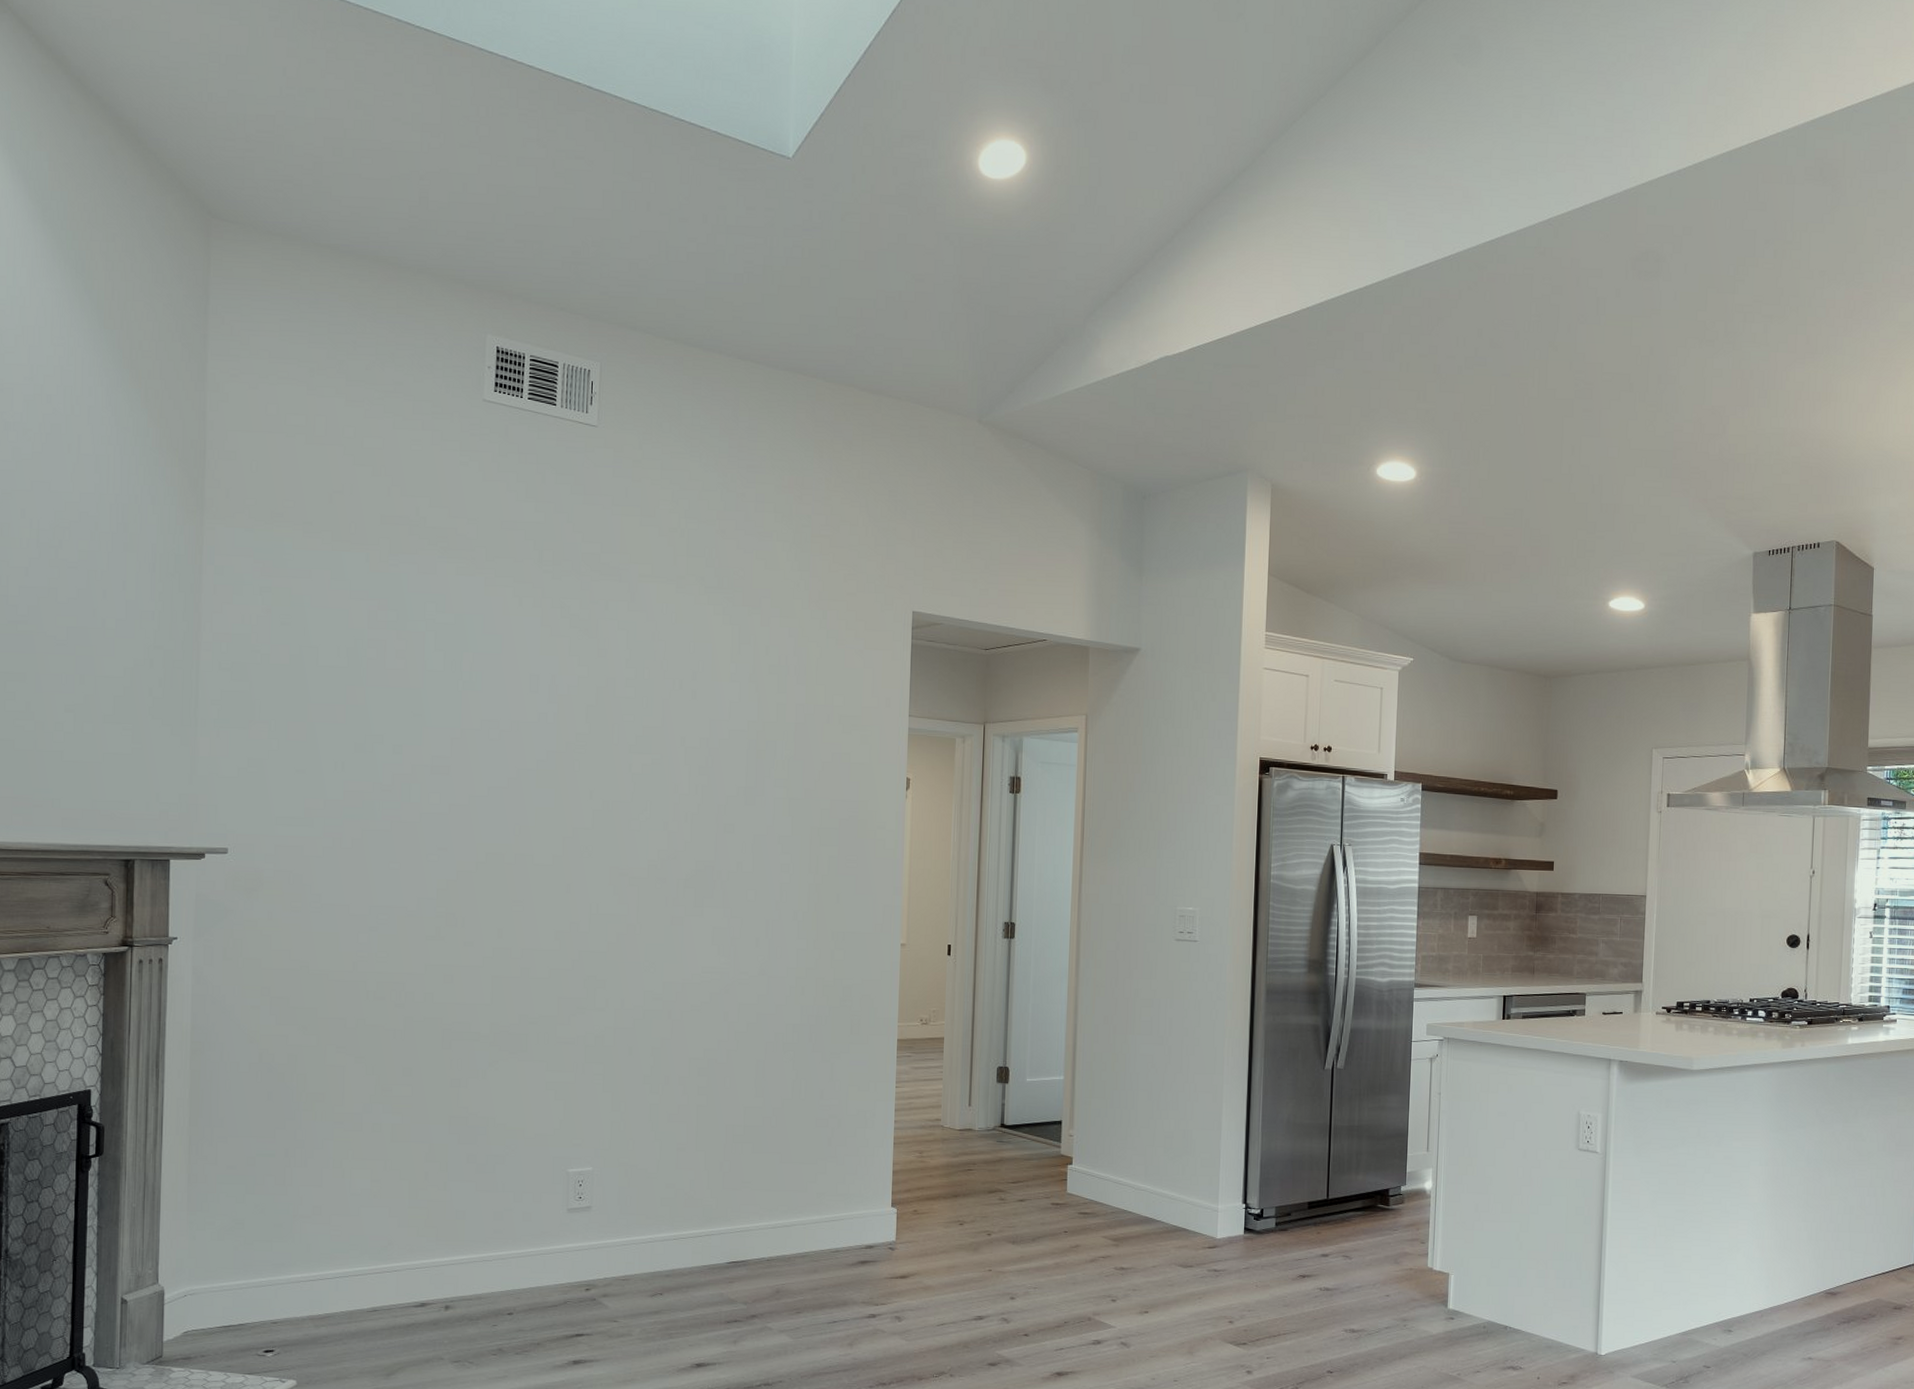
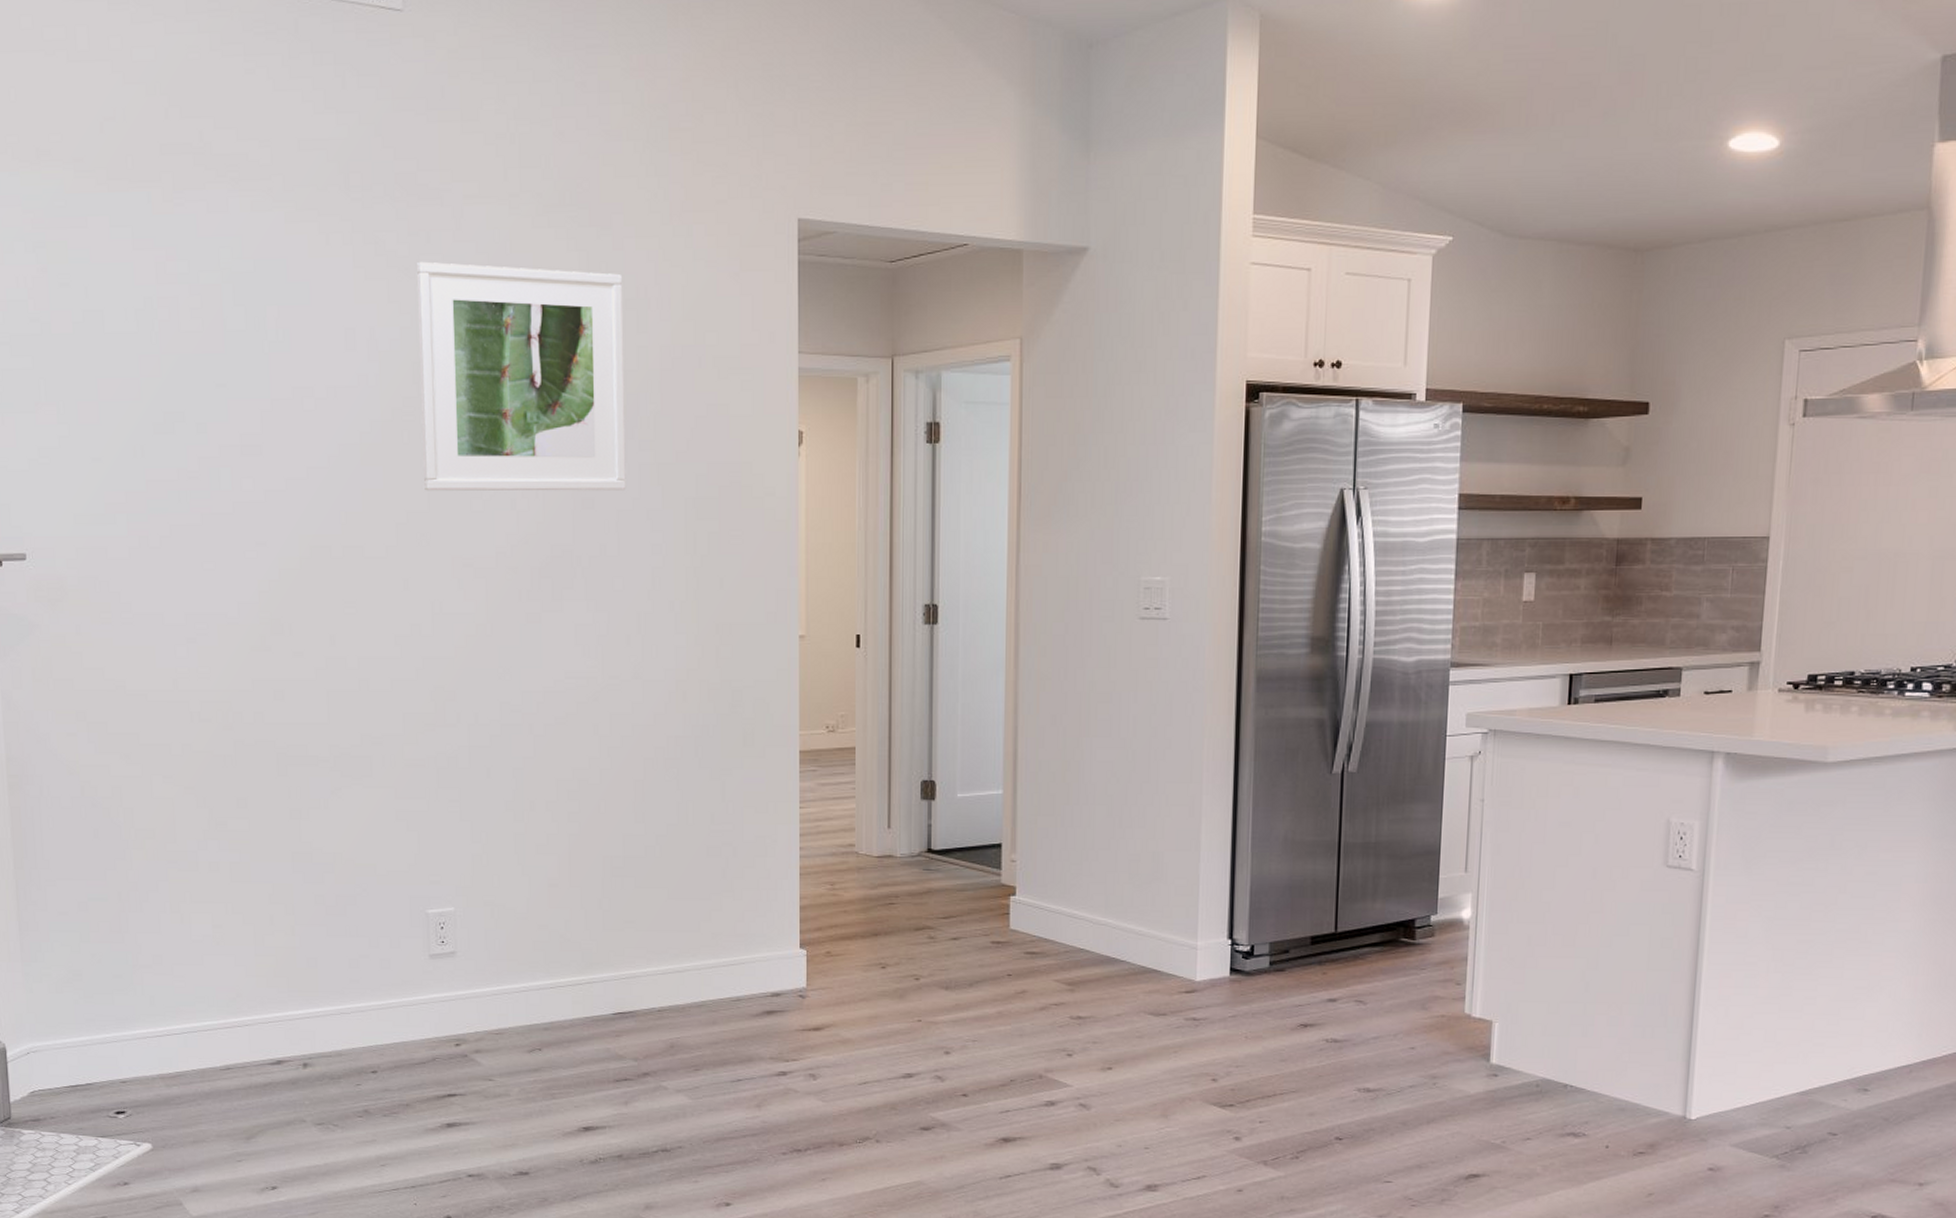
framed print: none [590,624,768,819] -> present [417,261,626,491]

